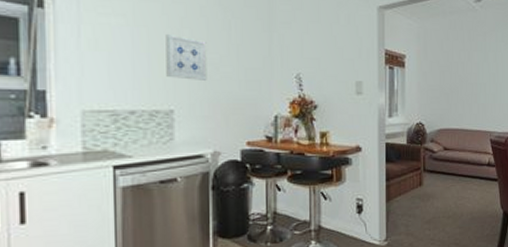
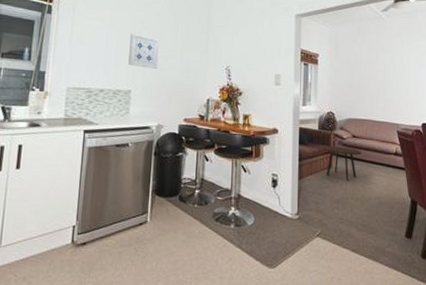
side table: none [412,161,454,199] -> present [323,146,362,181]

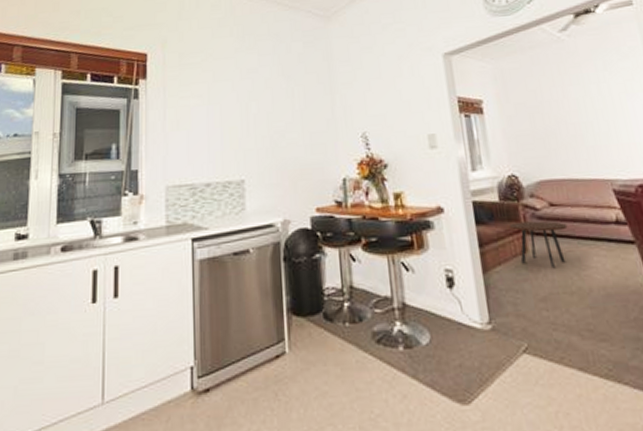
wall art: present [128,33,159,69] -> none [235,107,274,150]

